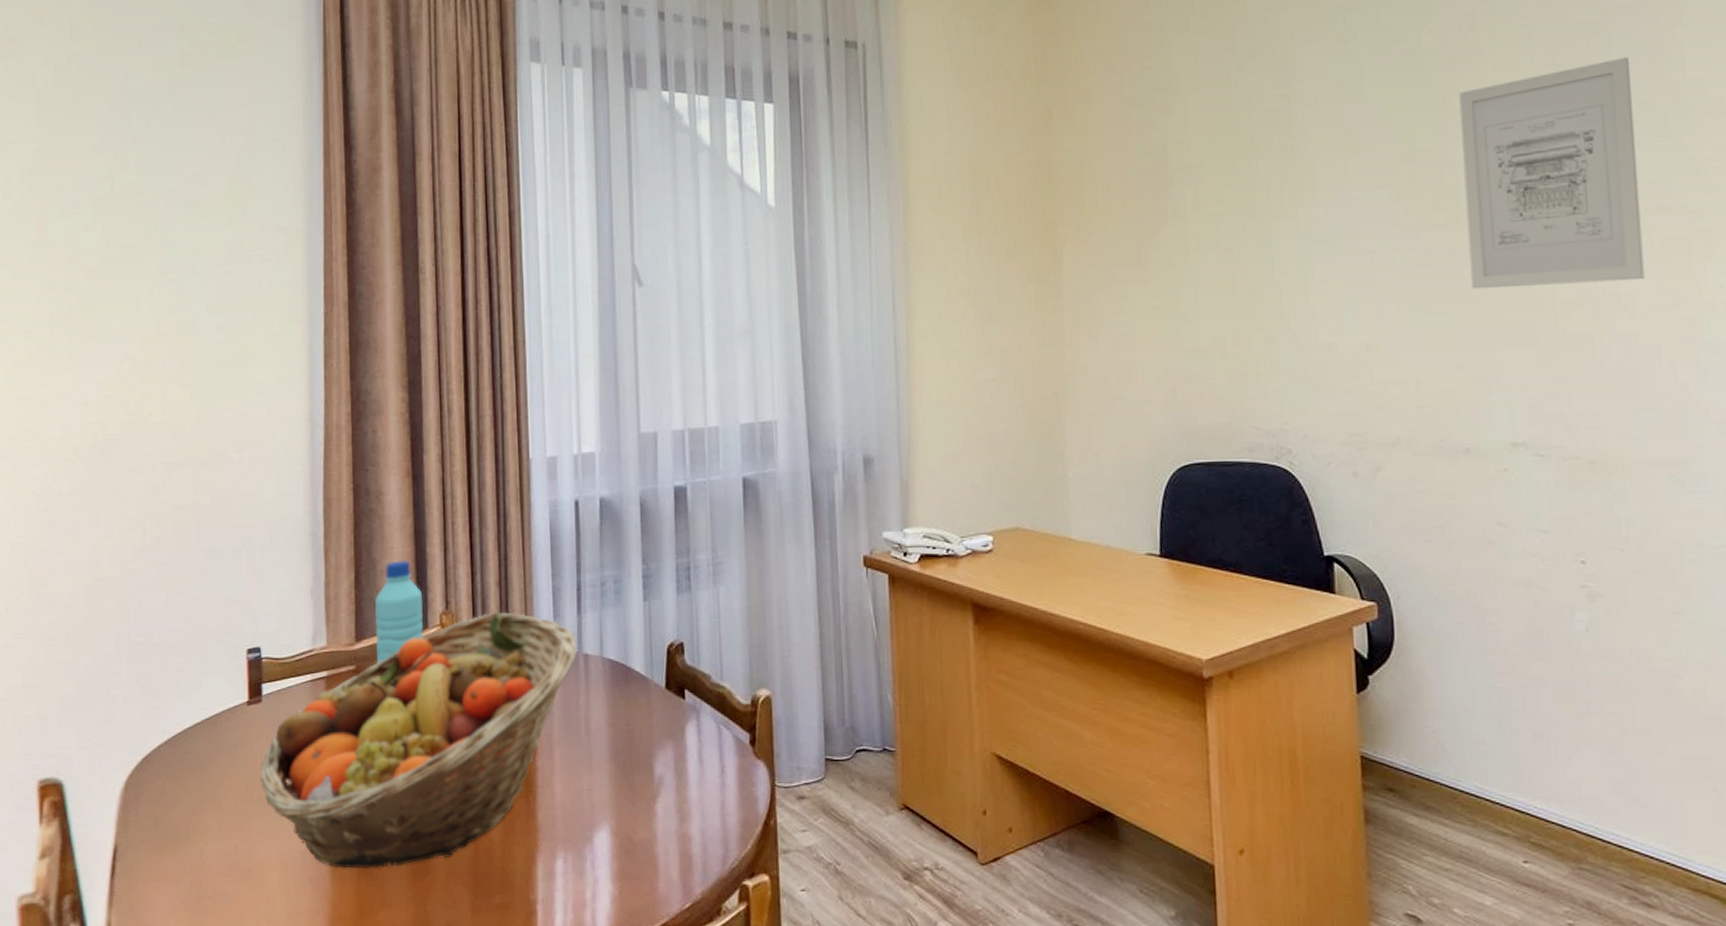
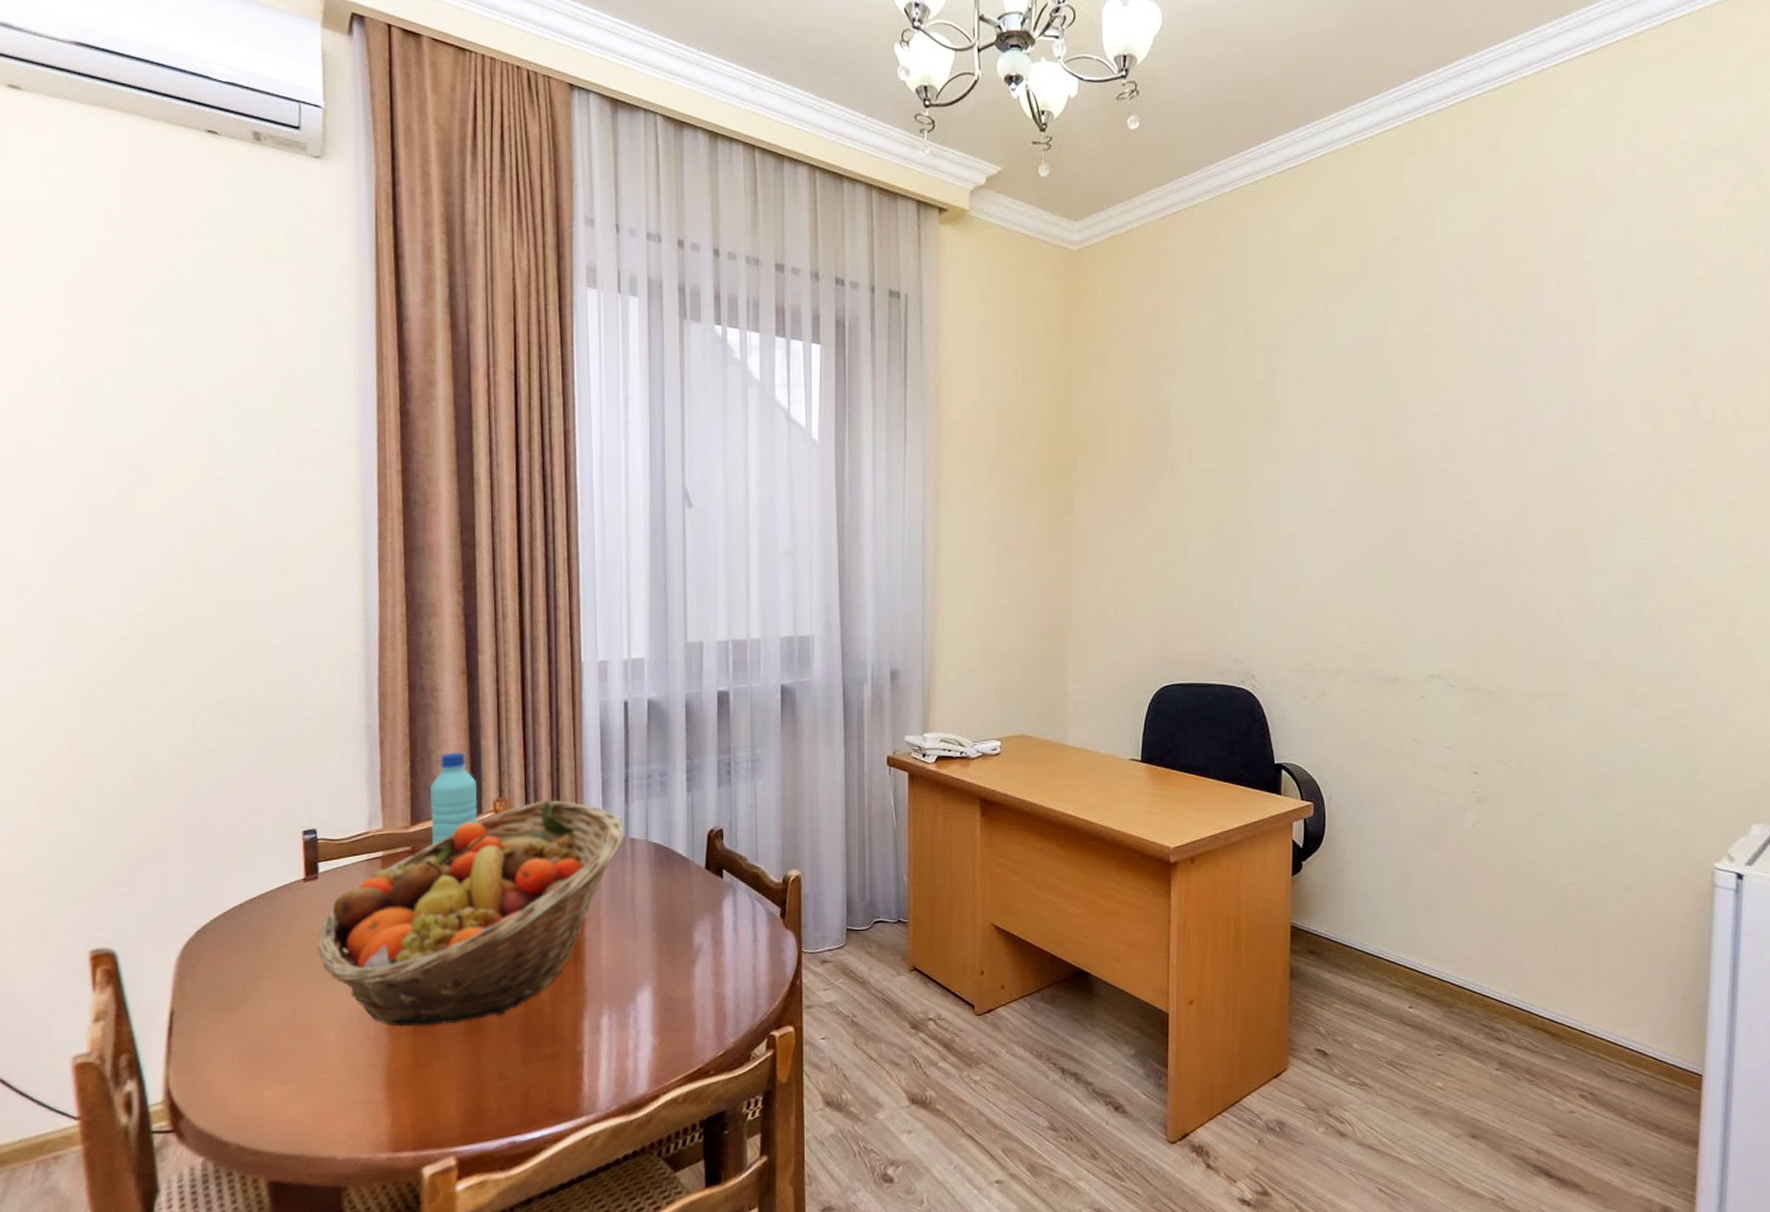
wall art: present [1459,57,1645,290] -> none [1410,357,1552,546]

